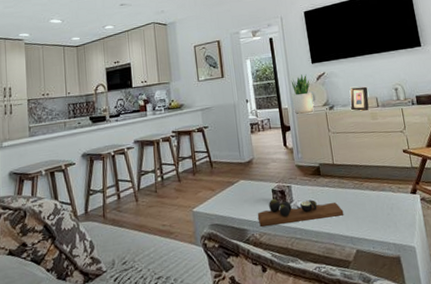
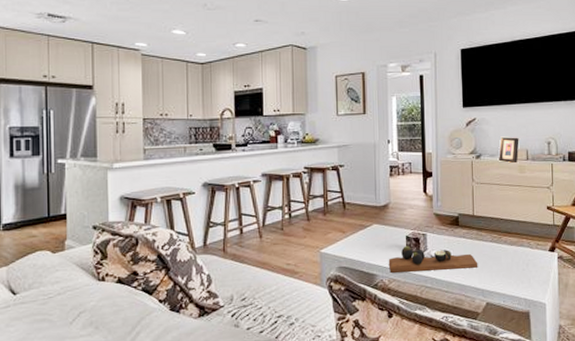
planter: present [291,74,314,115] -> none [437,118,460,161]

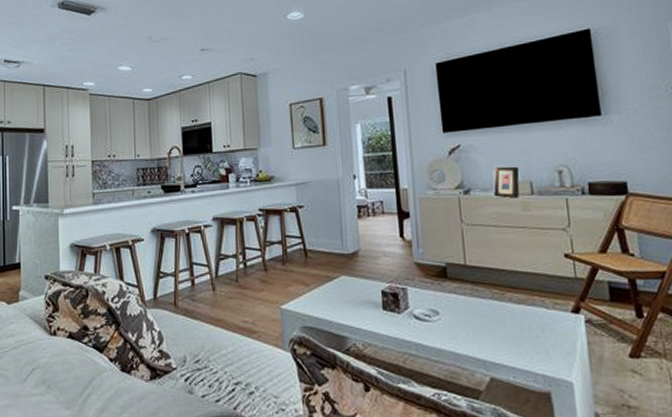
decorative tray: present [388,245,478,273] -> none [361,302,476,335]

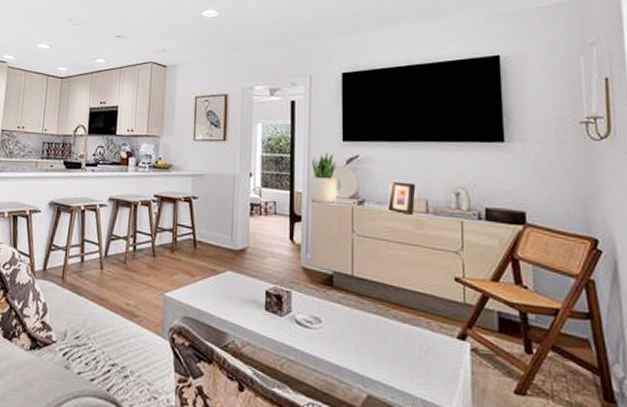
planter: none [413,146,443,198] -> present [309,153,337,205]

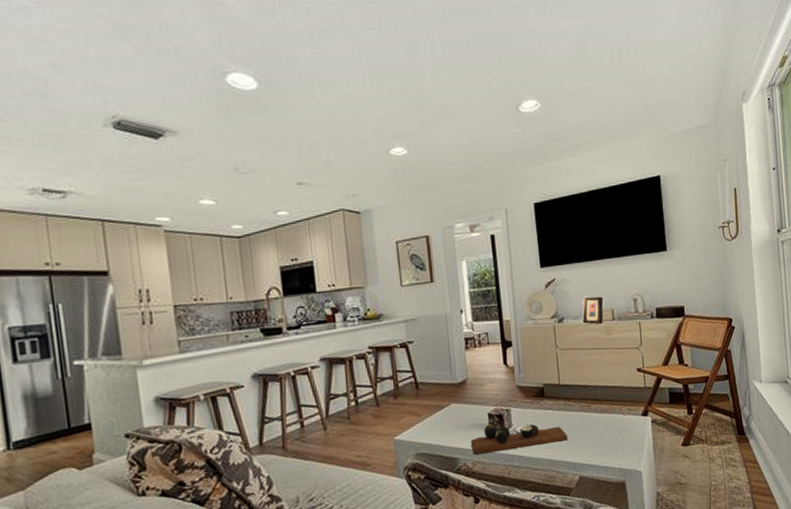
decorative tray: none [242,302,357,345] -> present [470,423,568,455]
planter: present [309,153,337,205] -> none [515,280,541,328]

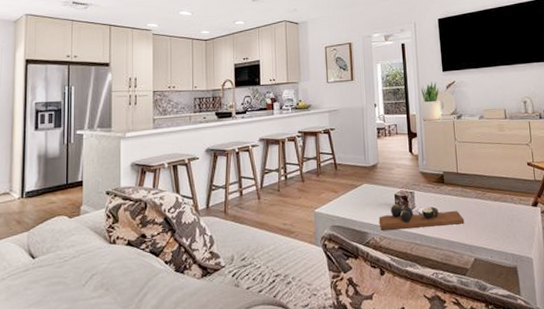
planter: none [515,280,541,328] -> present [420,82,442,122]
picture frame: present [582,296,604,325] -> none [478,97,497,122]

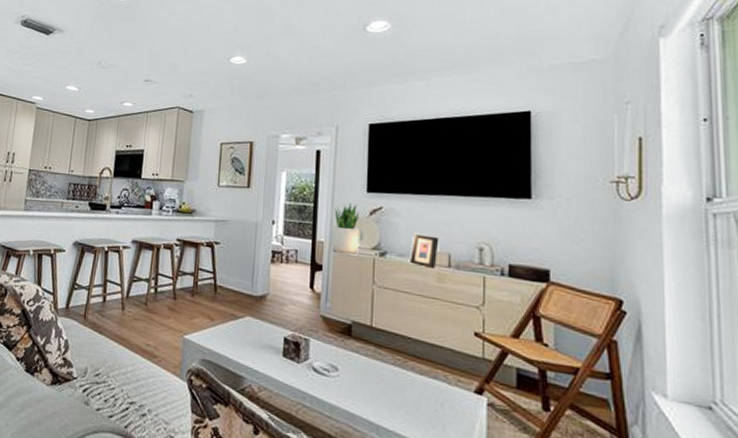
decorative tray: present [378,204,465,230] -> none [259,349,374,395]
picture frame: none [478,97,497,122] -> present [410,234,439,268]

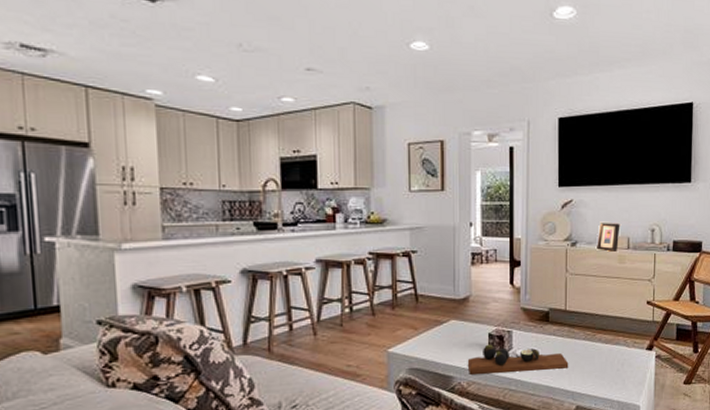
decorative tray: none [259,349,374,395] -> present [467,344,569,374]
planter: present [331,203,360,256] -> none [528,199,553,249]

